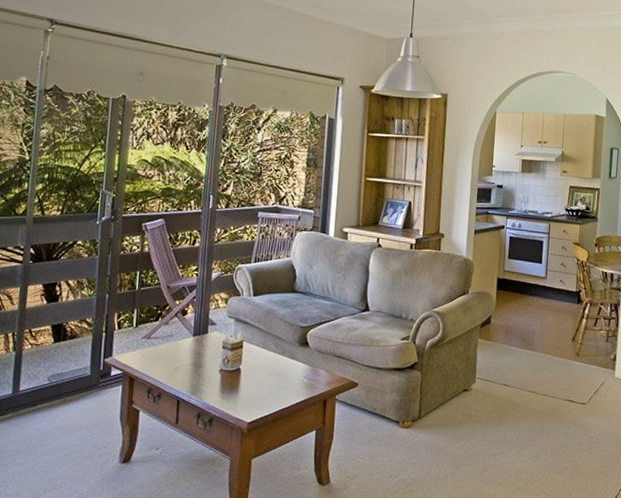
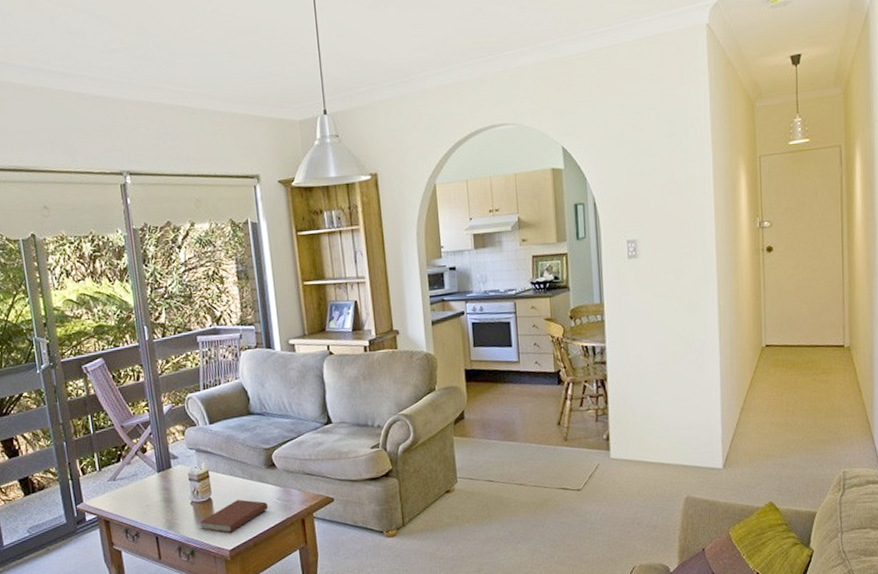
book: none [223,373,294,405] -> present [199,499,268,533]

